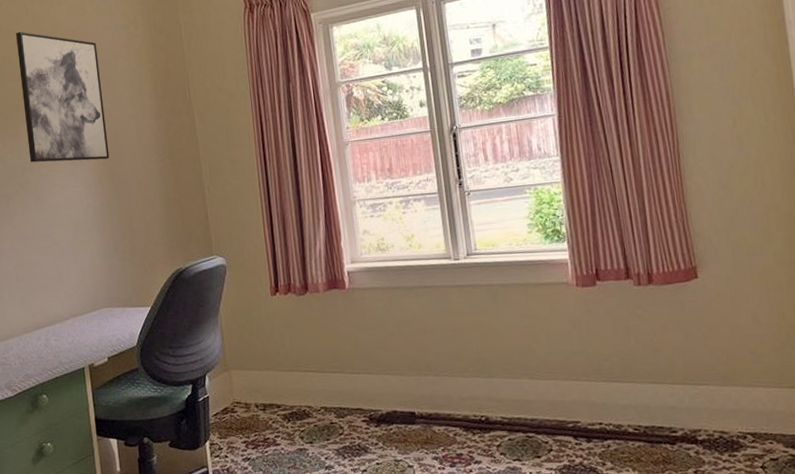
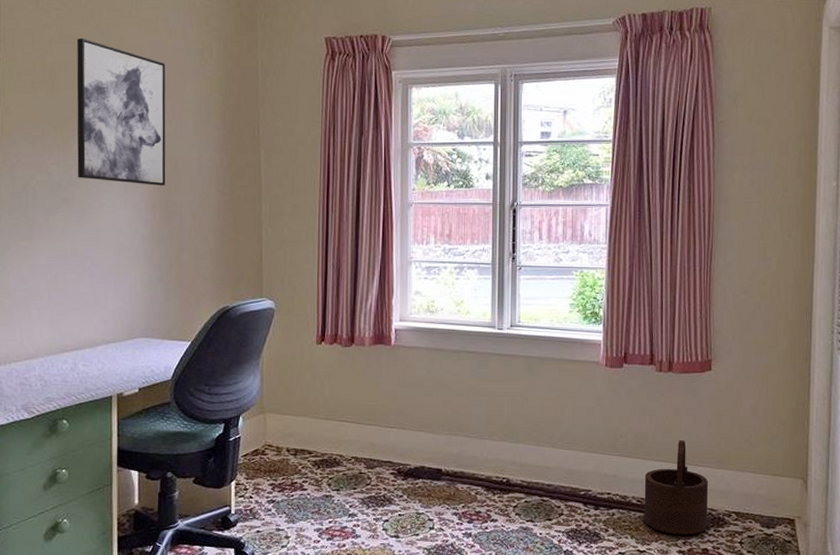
wooden bucket: none [638,358,720,464] -> present [644,440,709,535]

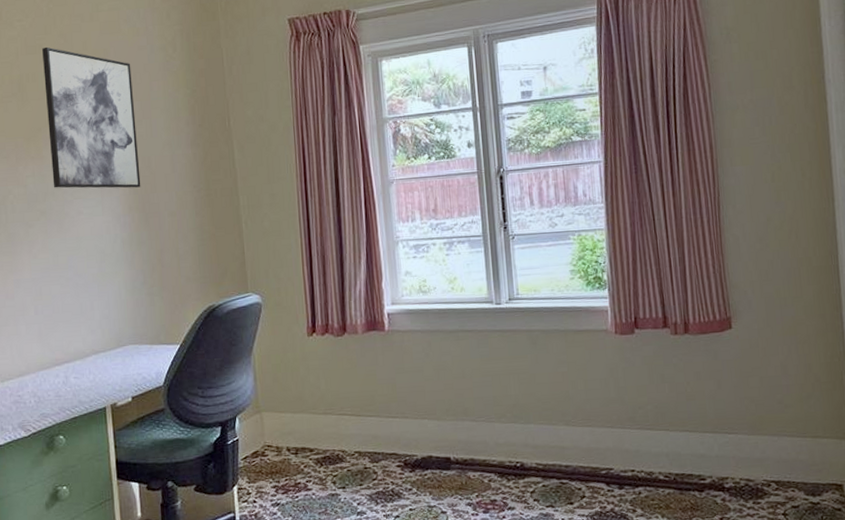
wooden bucket: present [644,440,709,535] -> none [670,407,745,511]

